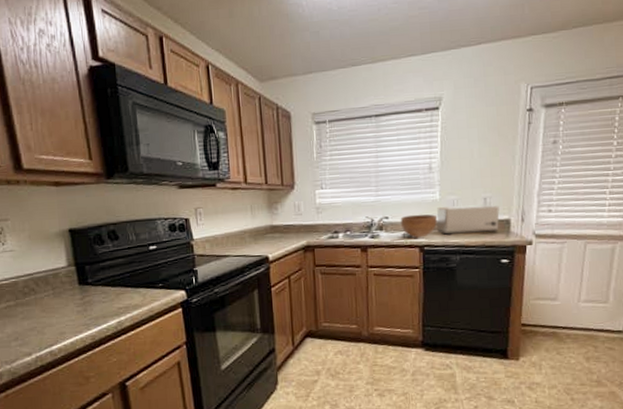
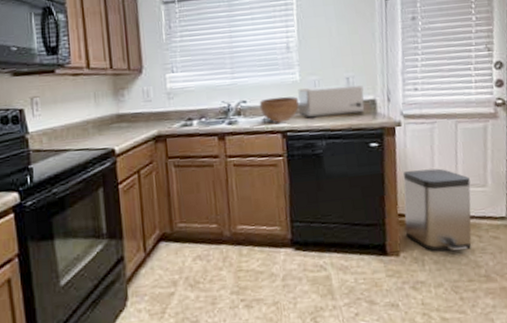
pedal bin: none [526,284,593,359] -> present [403,168,472,252]

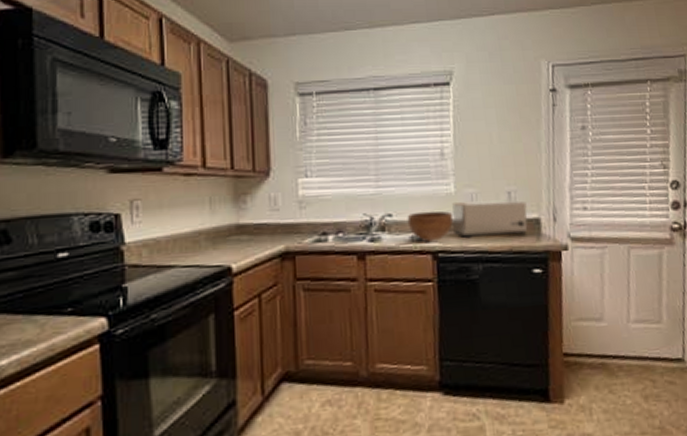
pedal bin: present [403,168,472,252] -> none [569,300,645,399]

